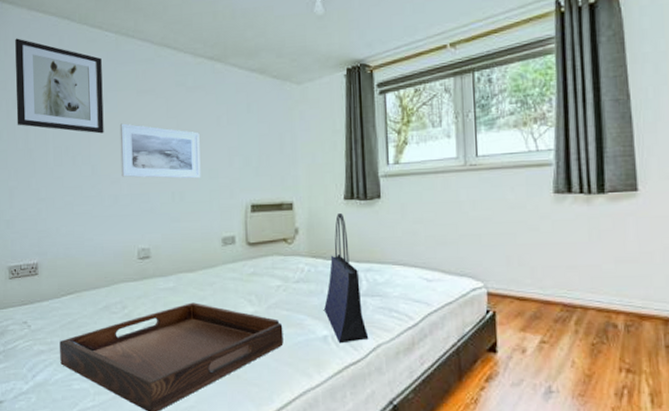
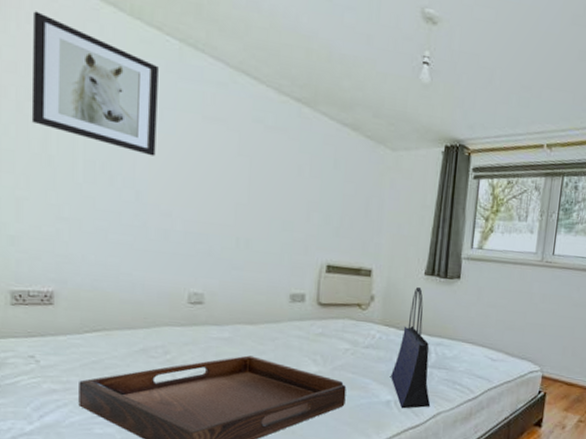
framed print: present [119,123,201,179] -> none [174,149,276,228]

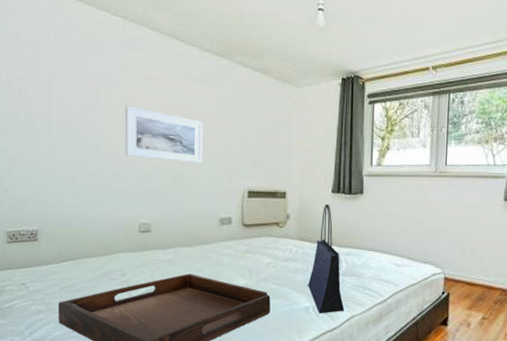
wall art: present [31,11,159,157] -> none [17,10,109,113]
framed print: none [174,149,276,228] -> present [125,106,203,164]

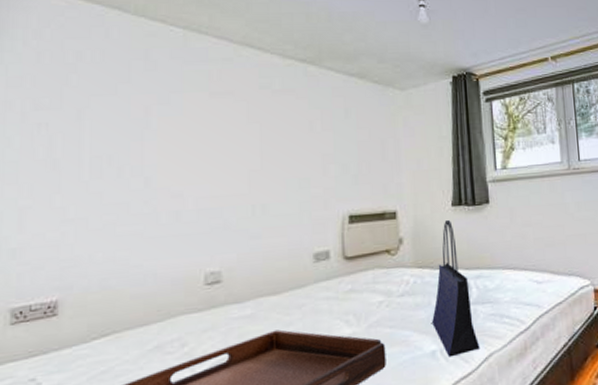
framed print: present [125,106,203,164] -> none [185,128,289,190]

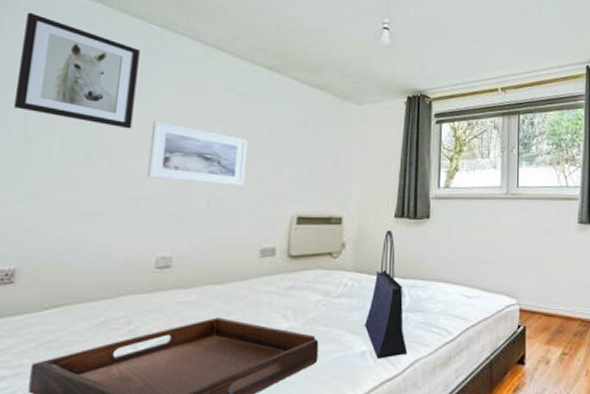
wall art: none [36,27,164,141] -> present [13,12,140,129]
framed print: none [185,128,289,190] -> present [147,120,248,186]

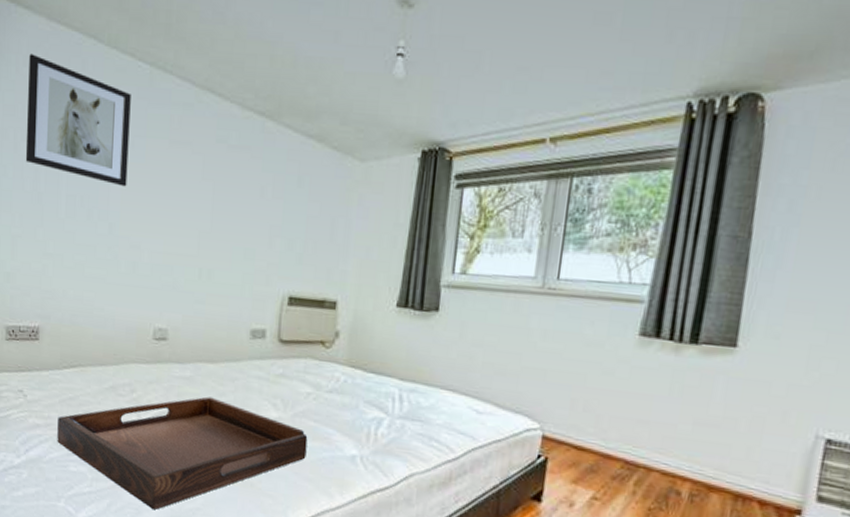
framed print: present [147,120,248,186] -> none [142,178,238,257]
tote bag: present [365,231,408,359] -> none [356,322,402,467]

